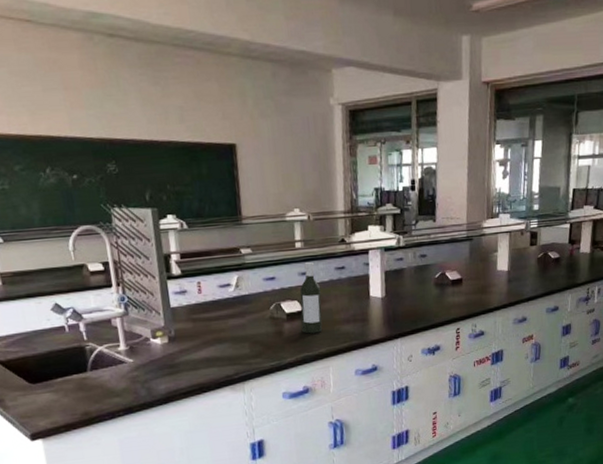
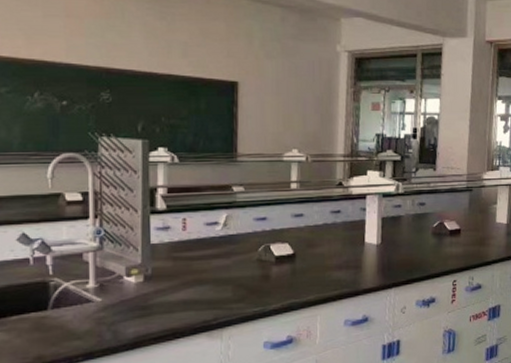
bottle: present [300,262,323,334] -> none [290,204,314,279]

